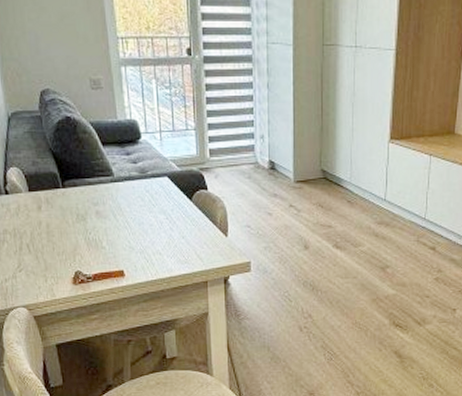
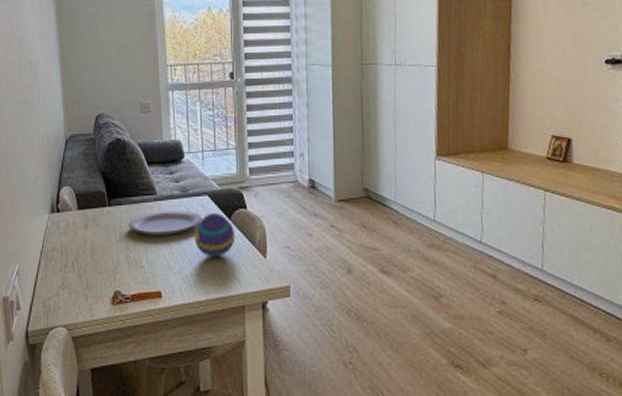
plate: none [86,191,163,216] -> present [129,209,202,235]
decorative egg: none [155,193,197,237] -> present [194,212,236,258]

